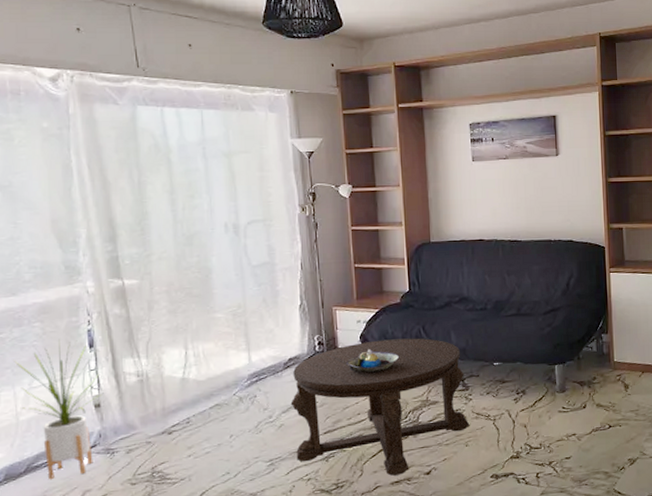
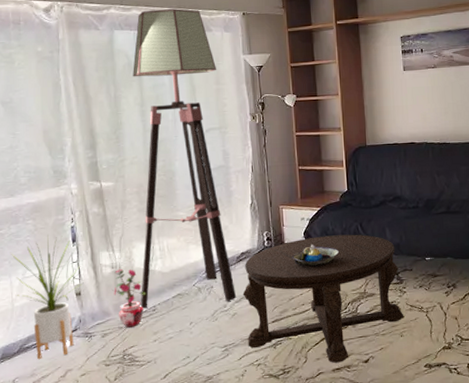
potted plant: none [138,375,179,443] -> present [112,267,147,328]
floor lamp: none [160,83,284,420] -> present [133,9,237,308]

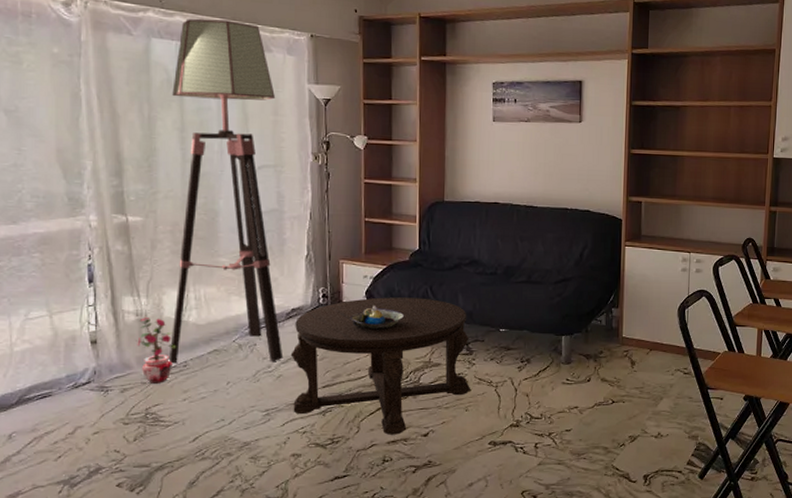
house plant: present [11,235,81,360] -> none [11,272,98,414]

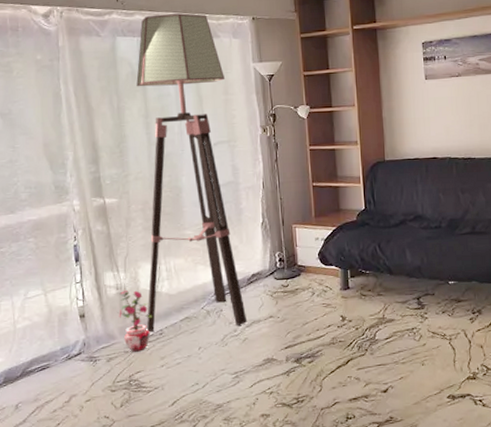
coffee table: present [290,297,471,435] -> none [254,255,426,392]
decorative bowl: present [350,305,405,330] -> none [306,265,357,290]

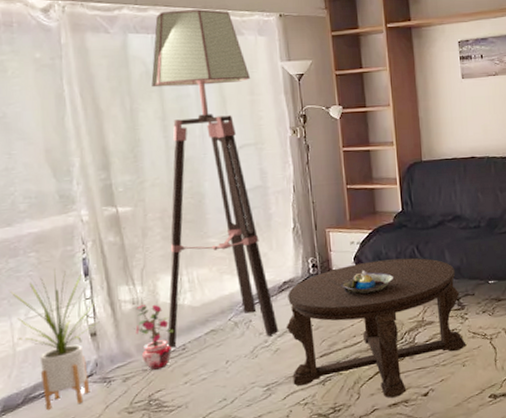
house plant: none [12,254,85,384] -> present [10,269,97,411]
coffee table: none [254,255,426,392] -> present [286,258,467,398]
decorative bowl: none [306,265,357,290] -> present [341,269,394,295]

